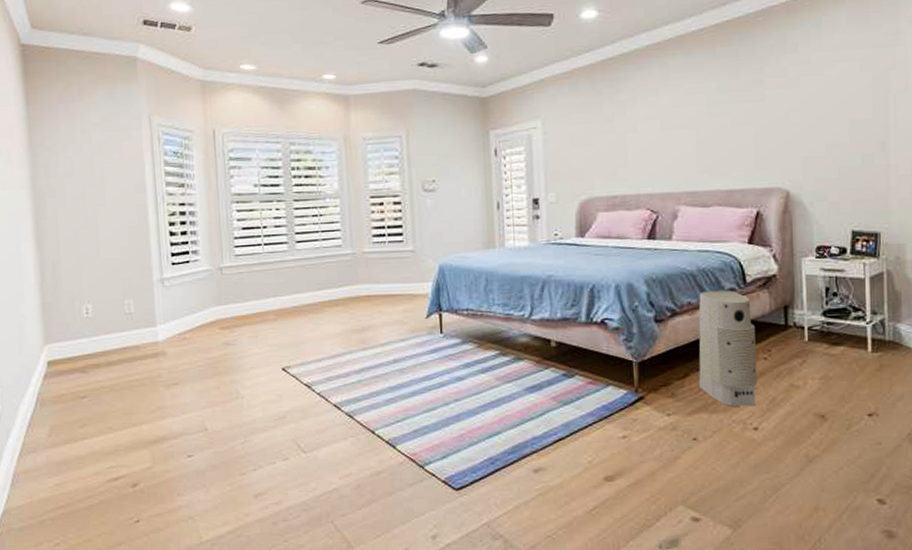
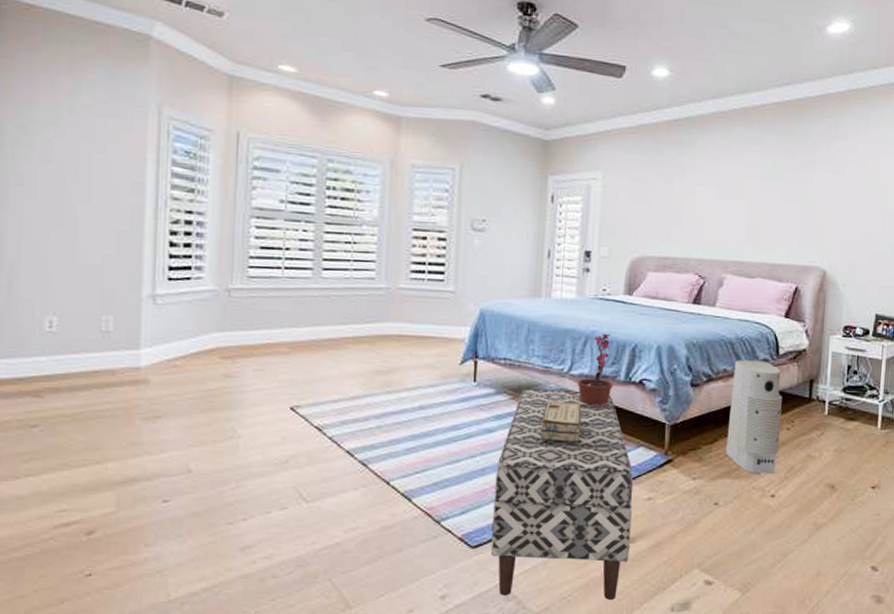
bench: none [470,335,610,539] -> present [491,389,633,601]
decorative box: none [508,346,548,386] -> present [539,401,582,443]
potted plant: none [533,276,575,352] -> present [570,333,613,409]

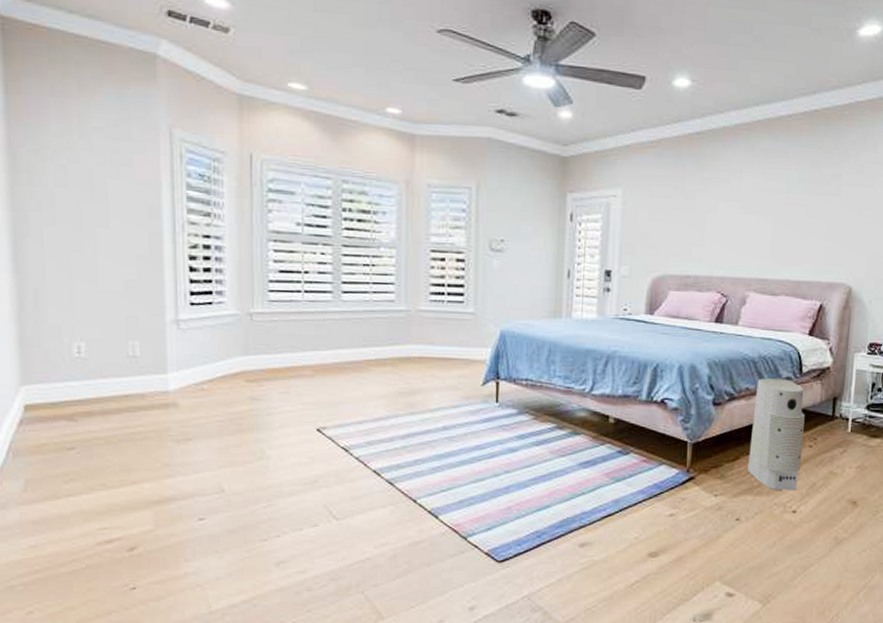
bench: present [491,389,633,601] -> none [517,409,656,612]
decorative box: present [539,401,582,443] -> none [562,420,604,462]
potted plant: present [570,333,613,409] -> none [592,353,634,428]

